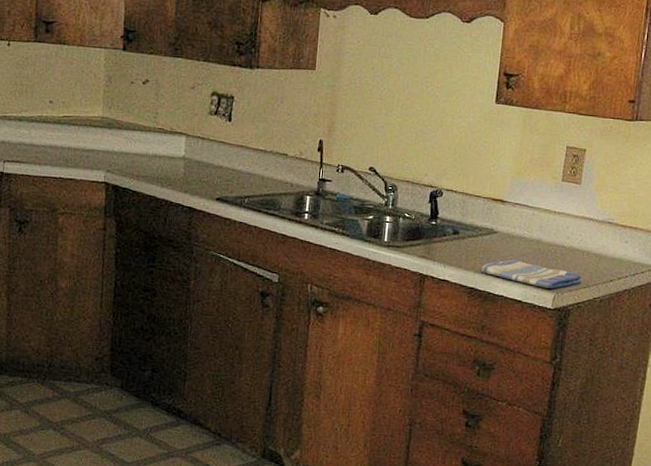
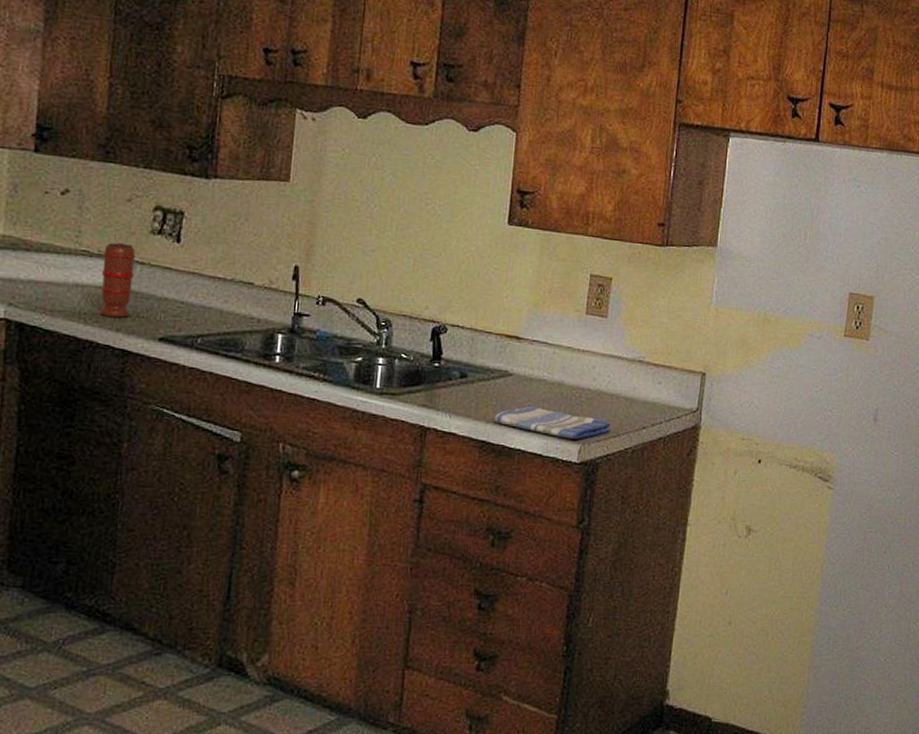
spice grinder: none [172,122,198,182] -> present [99,242,136,318]

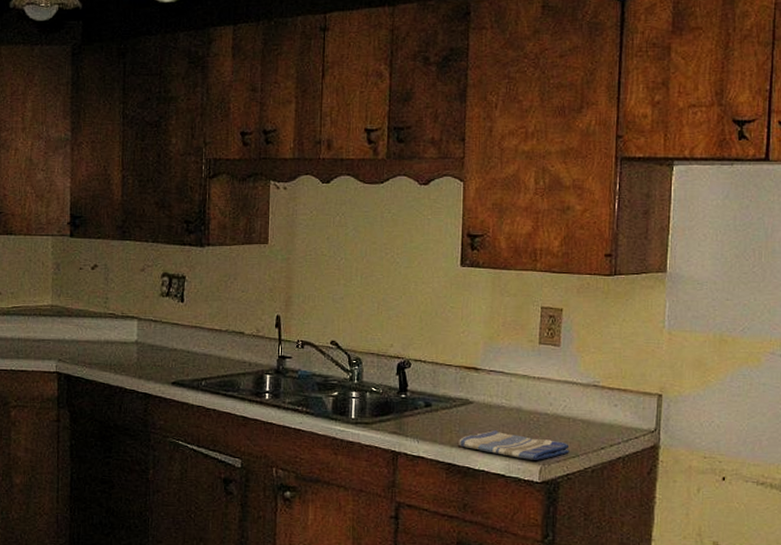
spice grinder: present [99,242,136,318] -> none [125,305,150,367]

